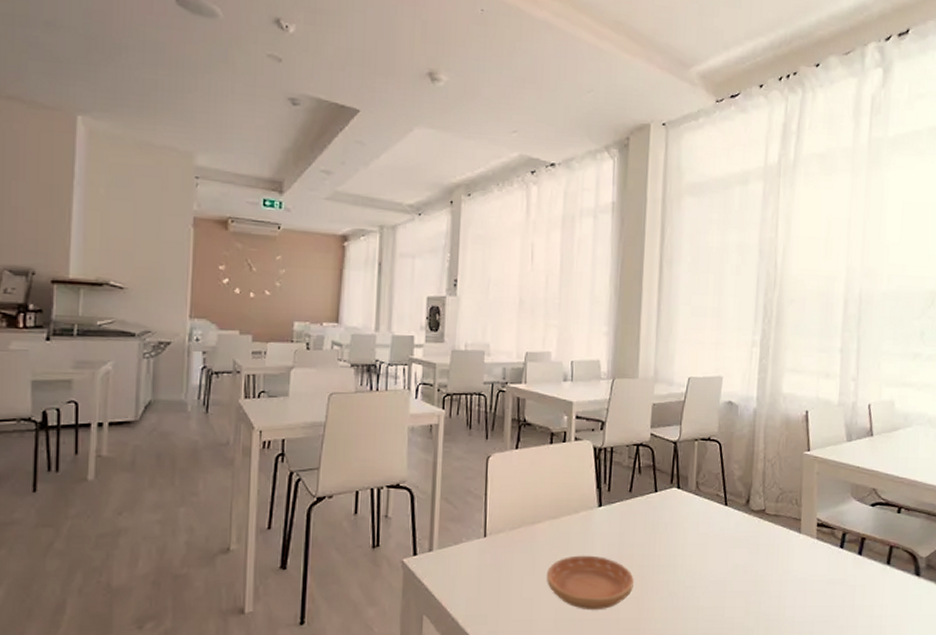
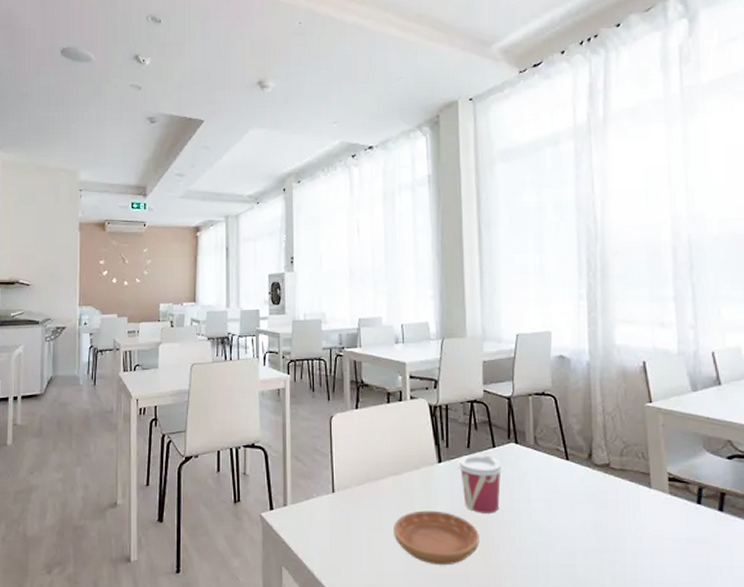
cup: none [618,499,664,558] -> present [457,454,504,513]

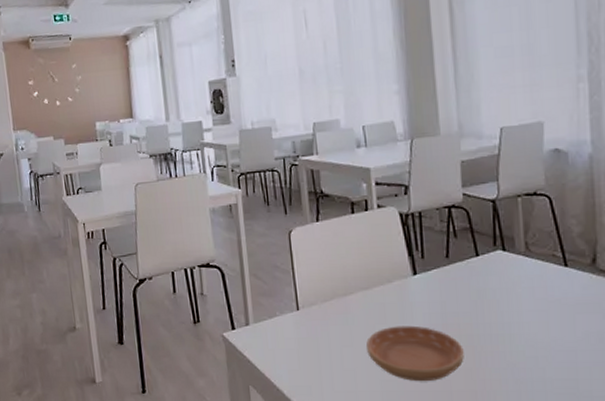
cup: present [457,454,504,513] -> none [435,264,490,327]

